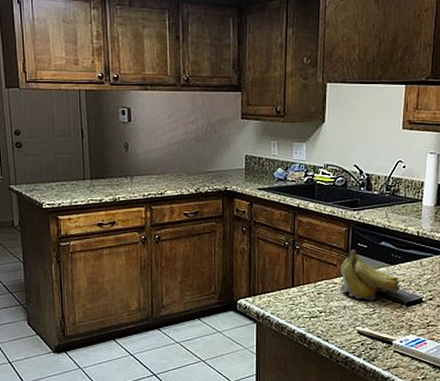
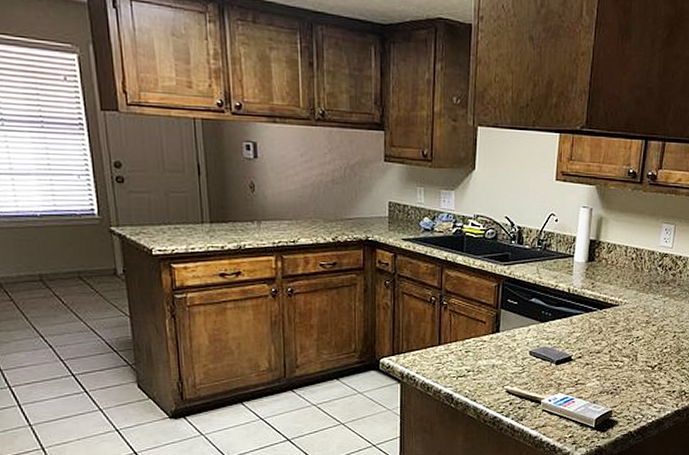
fruit: present [339,250,401,300] -> none [488,306,551,359]

